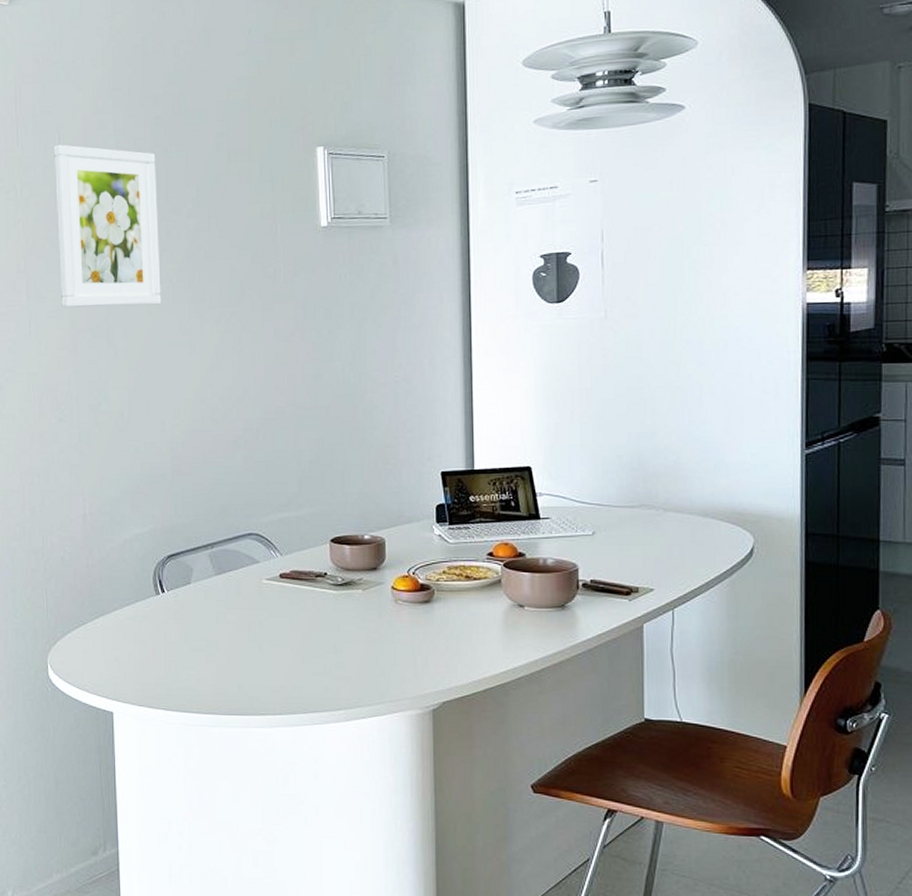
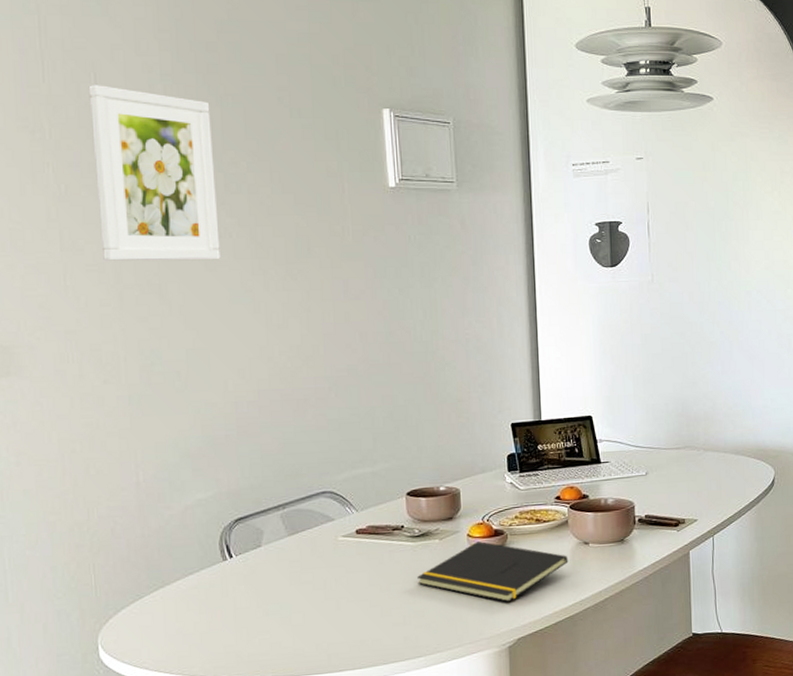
notepad: none [339,594,501,662] -> present [417,540,569,602]

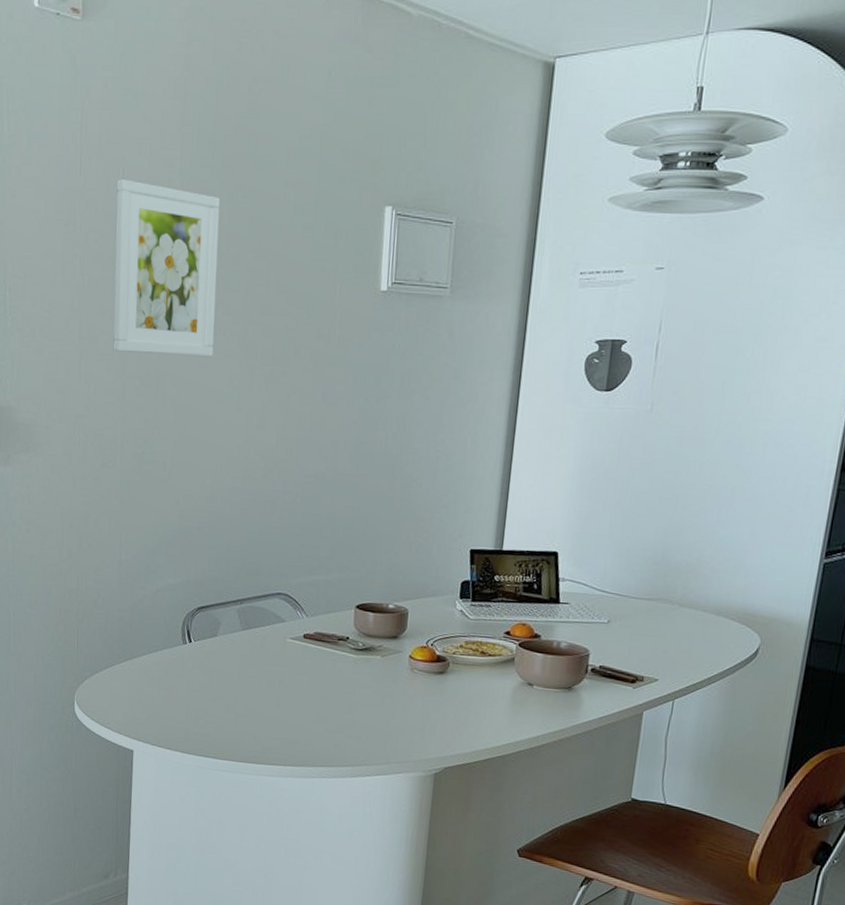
notepad: present [417,540,569,602] -> none [355,663,509,729]

